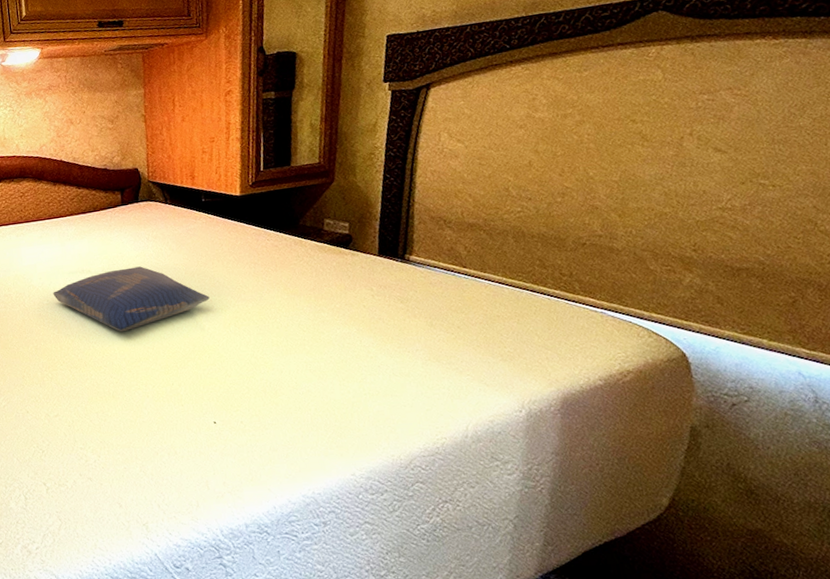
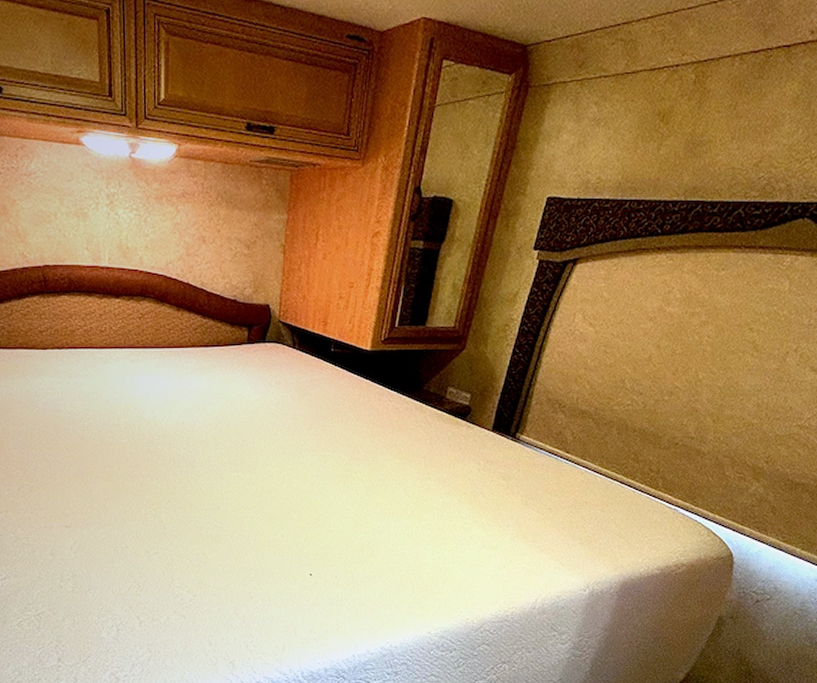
cushion: present [53,266,210,332] -> none [165,412,324,477]

